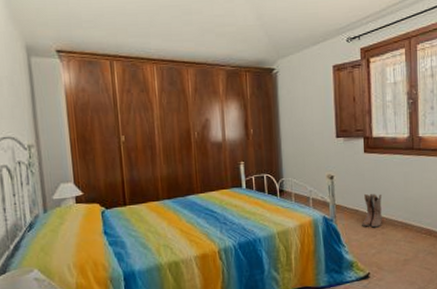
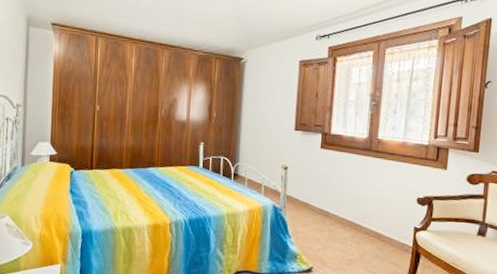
boots: present [362,193,383,228] -> none [310,188,334,224]

